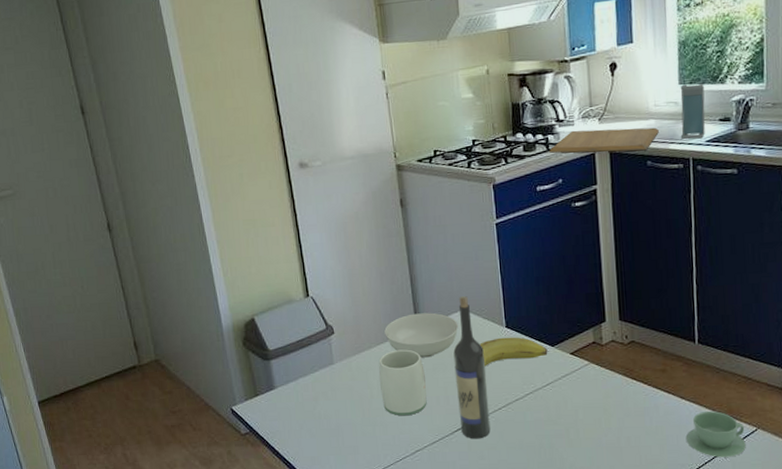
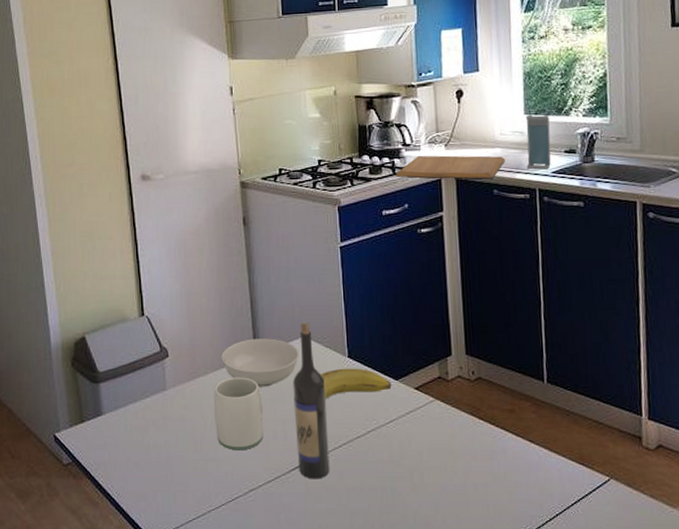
teacup: present [685,411,746,458] -> none [535,458,599,509]

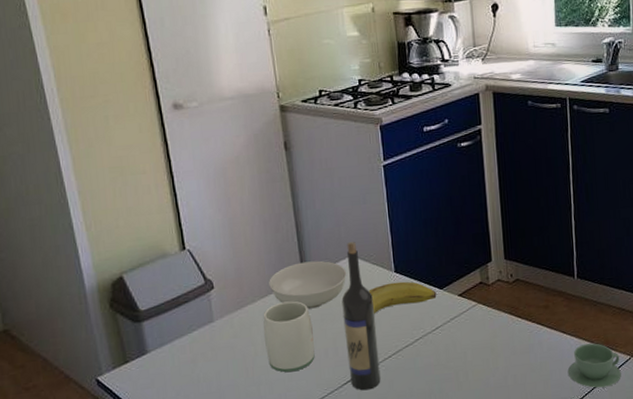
chopping board: present [395,155,505,179] -> none [435,68,538,94]
soap dispenser: present [525,114,551,170] -> none [556,25,580,79]
teacup: none [535,458,599,509] -> present [567,343,621,388]

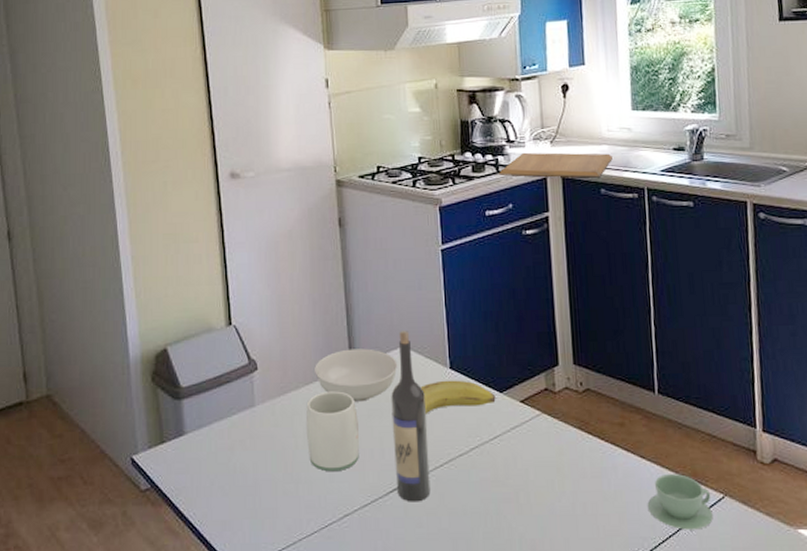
chopping board: none [435,68,538,94] -> present [499,152,612,178]

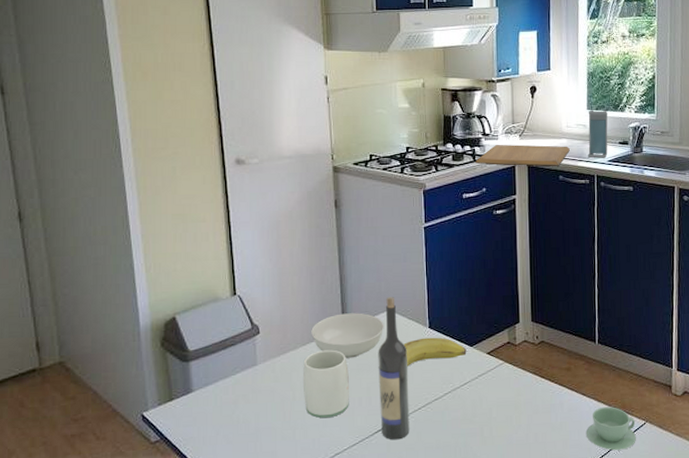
soap dispenser: none [633,110,660,168] -> present [587,110,608,158]

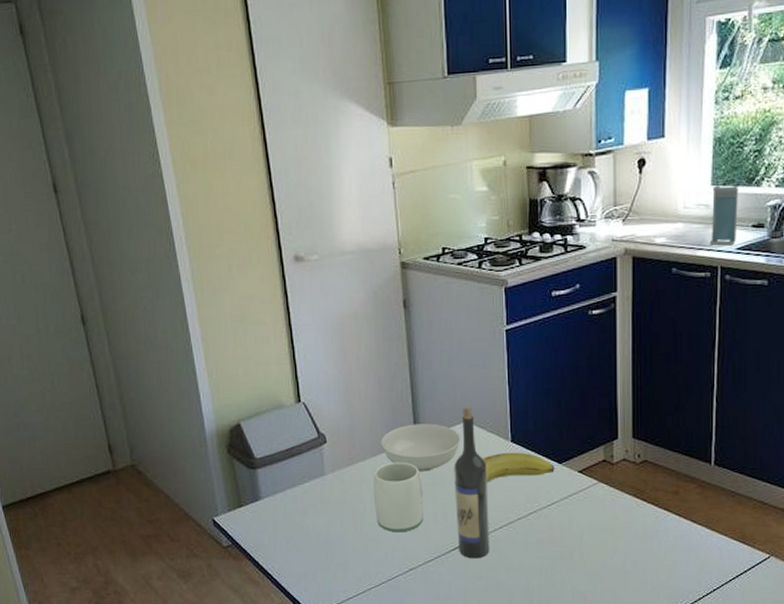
chopping board: present [475,144,570,166] -> none [567,231,687,257]
teacup: present [586,407,636,451] -> none [695,537,757,585]

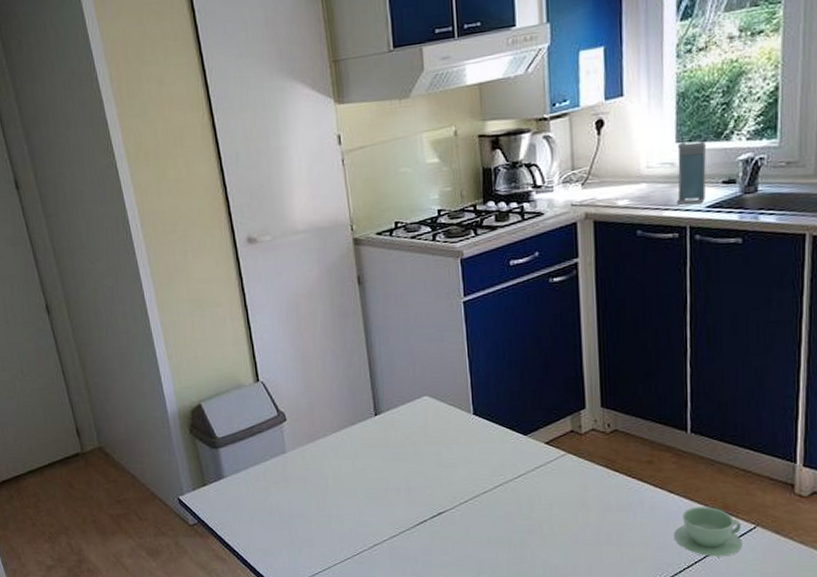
mug: present [373,462,424,533] -> none [334,437,387,508]
bowl: present [381,423,461,472] -> none [340,398,422,447]
wine bottle: present [454,407,490,559] -> none [415,381,456,533]
fruit: present [482,452,555,483] -> none [444,425,520,457]
teacup: none [695,537,757,585] -> present [673,507,742,557]

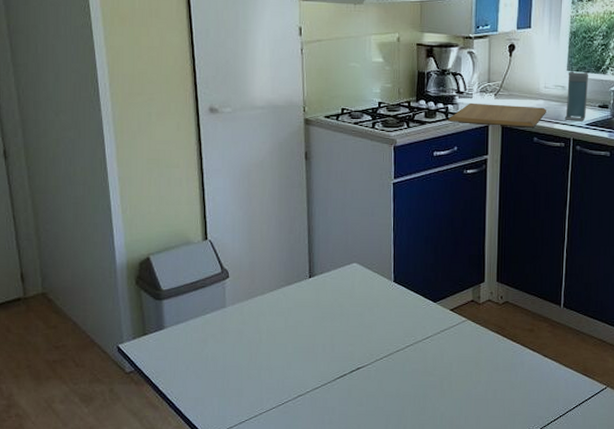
chopping board: none [524,192,651,224] -> present [448,102,546,128]
teacup: present [673,507,742,557] -> none [545,370,596,412]

